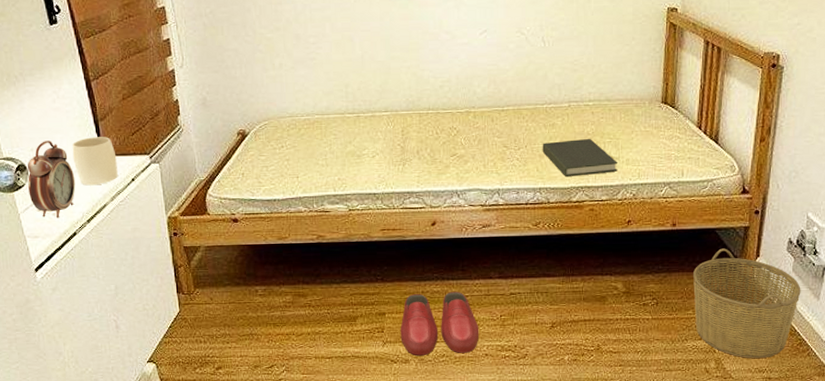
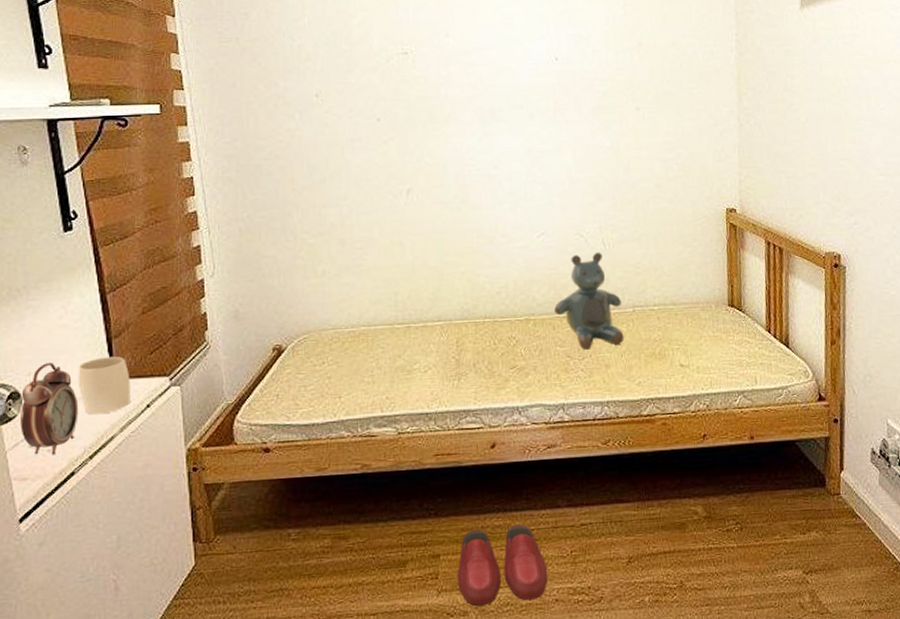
stuffed animal: none [494,49,559,141] -> present [554,252,624,350]
book: present [542,138,618,177] -> none [608,345,689,388]
basket: present [693,248,801,359] -> none [777,462,891,589]

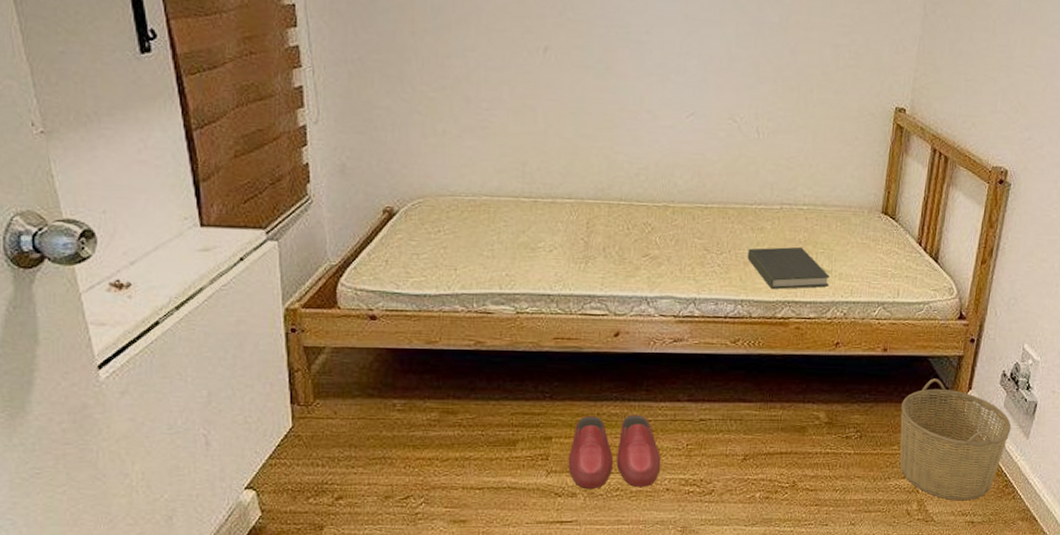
alarm clock: present [20,363,79,455] -> none [95,201,162,302]
mug: present [78,356,130,415] -> none [160,201,221,263]
stuffed animal: present [554,252,624,350] -> none [696,140,770,245]
book: none [608,345,689,388] -> present [747,246,831,289]
basket: none [777,462,891,589] -> present [899,378,1011,501]

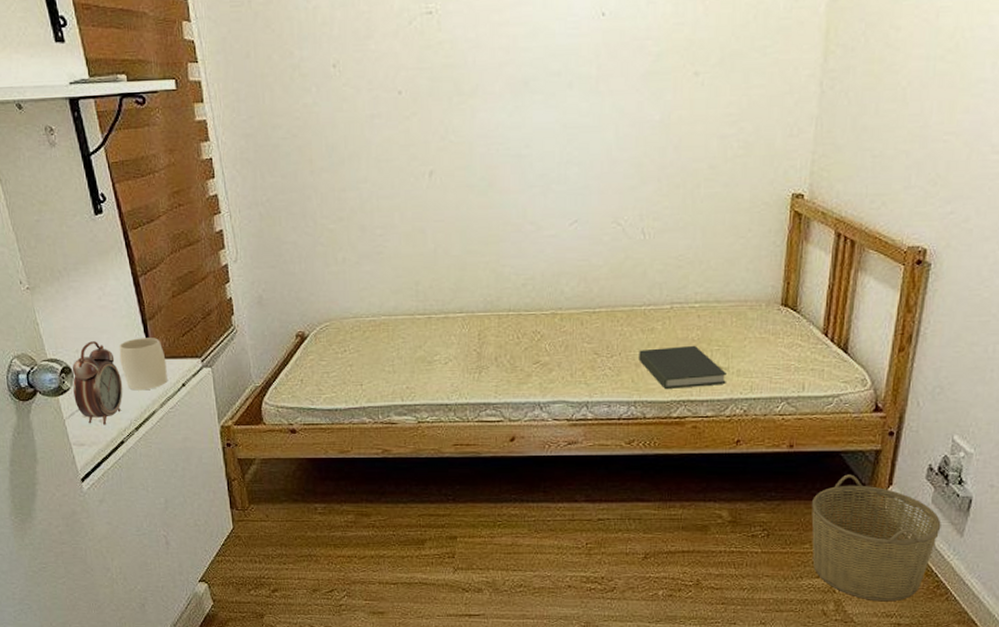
alarm clock: none [95,201,162,302] -> present [72,341,123,425]
mug: none [160,201,221,263] -> present [119,338,167,391]
slippers: present [568,414,661,490] -> none [473,515,562,586]

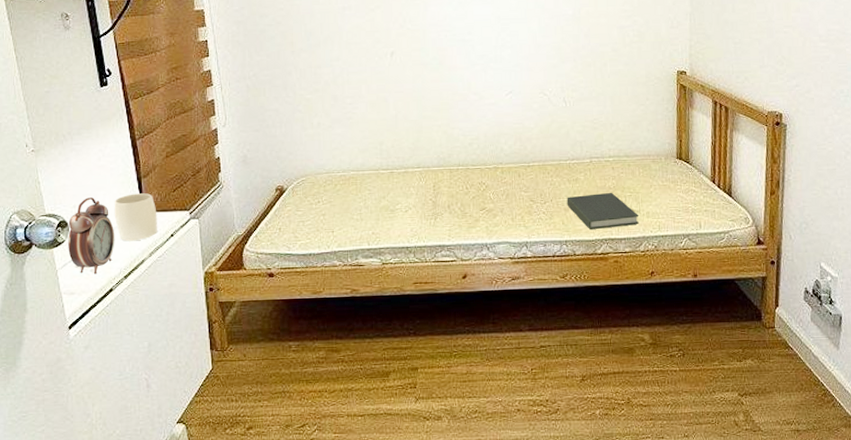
basket: present [811,474,941,602] -> none [716,298,821,411]

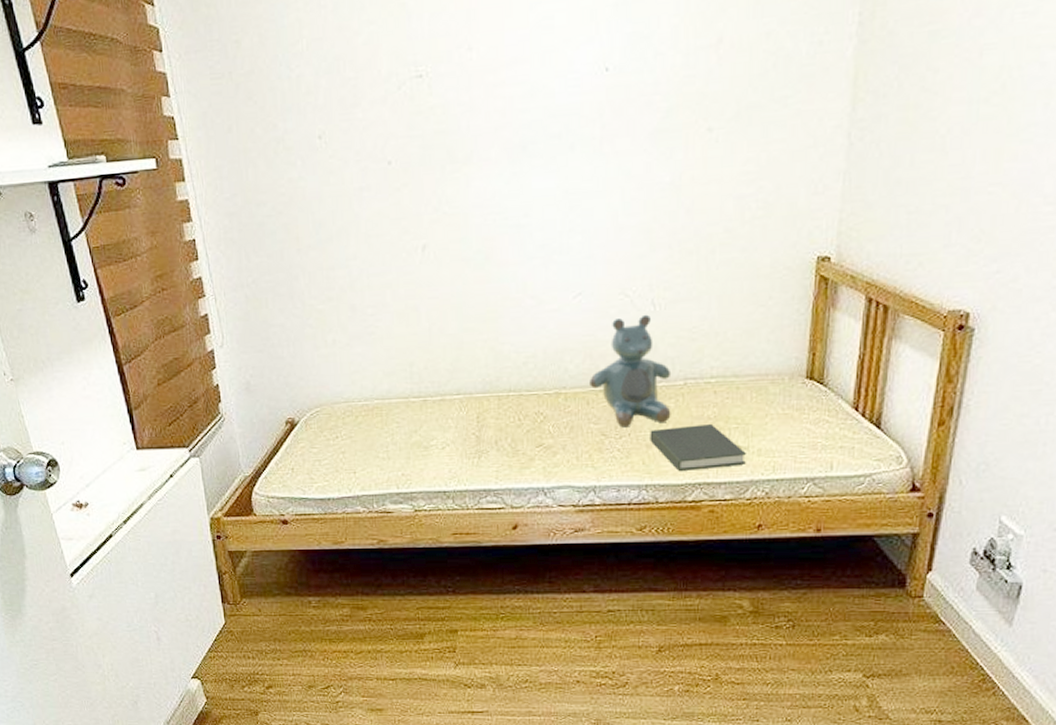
alarm clock: present [68,197,115,274] -> none [58,433,110,519]
mug: present [114,193,157,242] -> none [104,428,155,483]
stuffed animal: none [520,109,582,195] -> present [590,314,672,428]

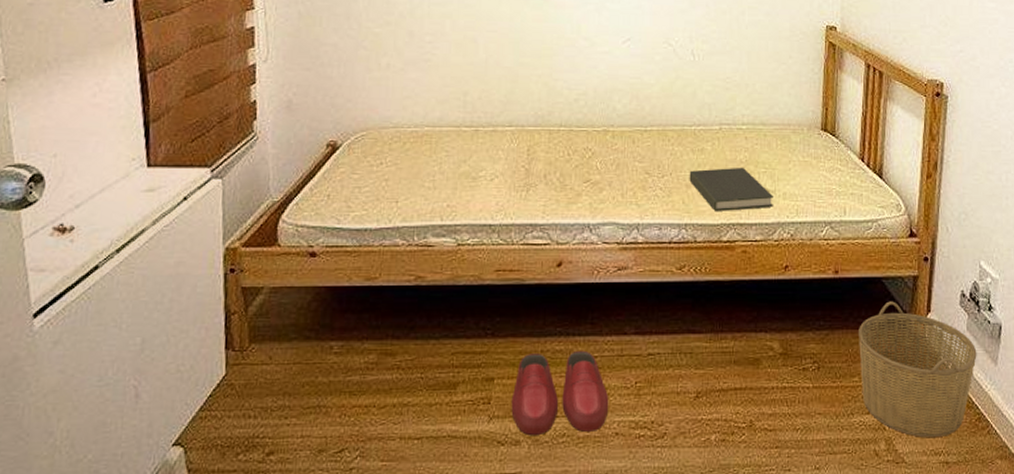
slippers: none [475,606,570,681] -> present [511,350,609,436]
stuffed animal: present [590,314,672,428] -> none [635,63,709,167]
basket: none [841,560,987,697] -> present [859,301,977,438]

